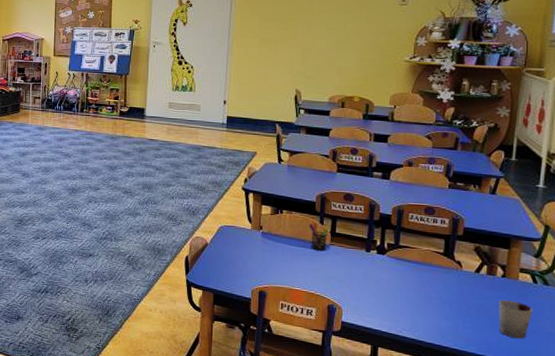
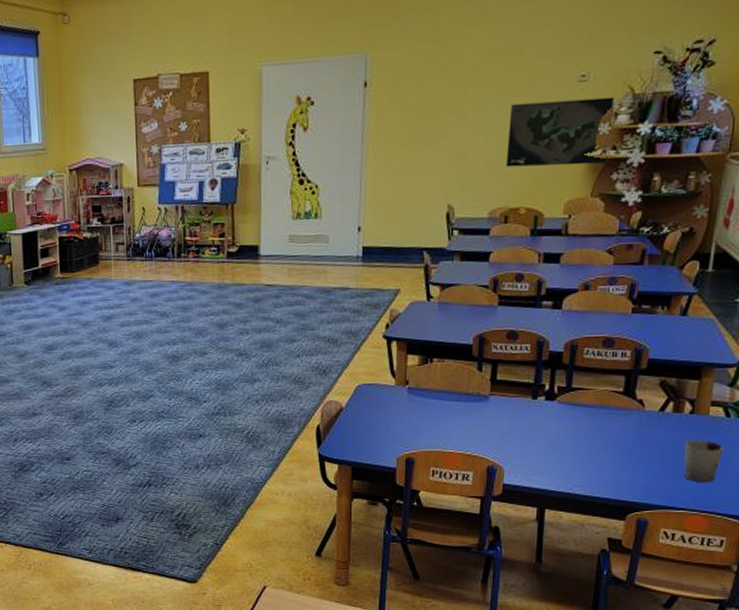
pen holder: present [309,222,330,251] -> none [464,370,490,404]
map: none [343,17,431,68] -> present [506,97,617,168]

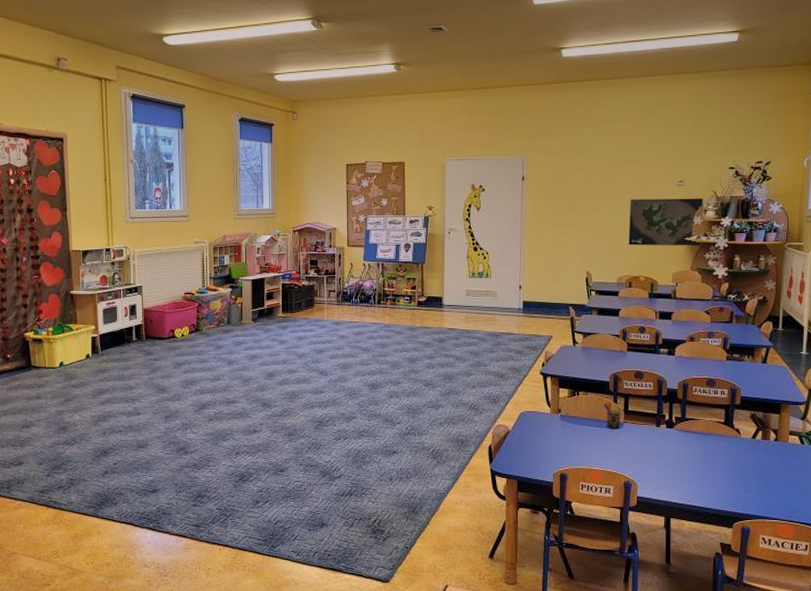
pen holder: none [464,370,490,404] -> present [604,402,623,430]
cup: present [684,439,724,483] -> none [772,461,802,498]

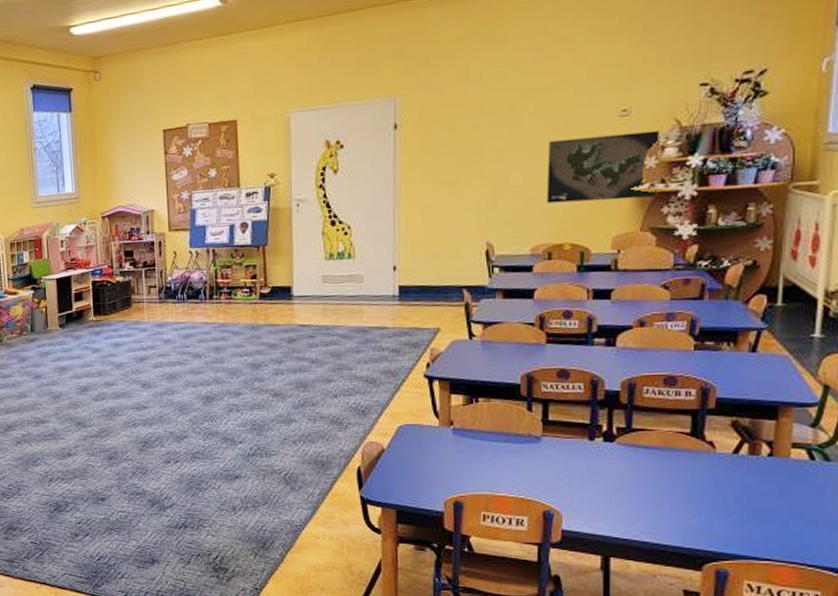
pen holder: present [604,402,623,430] -> none [513,410,541,445]

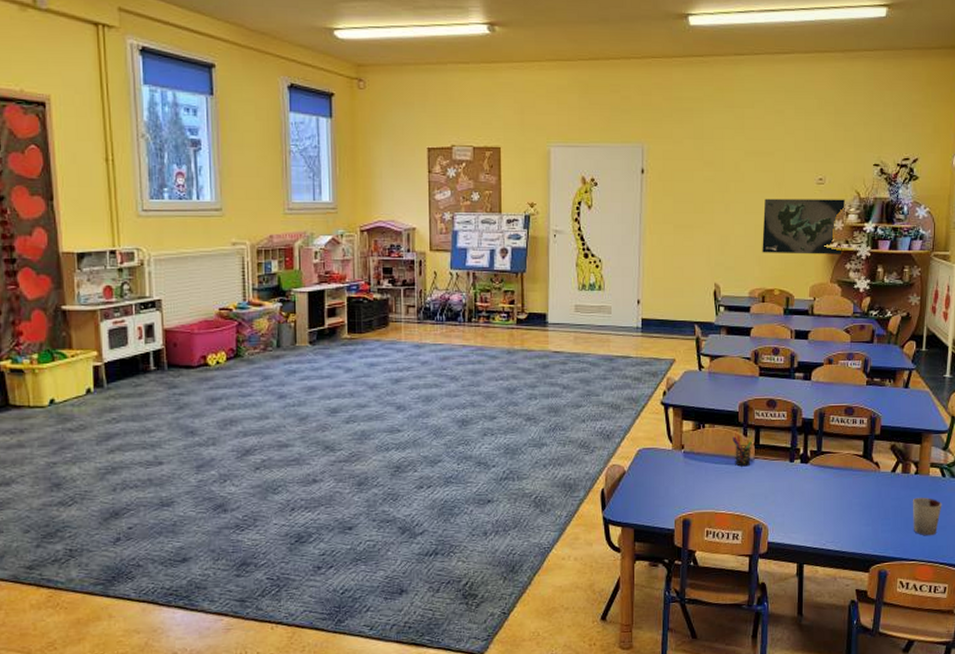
pen holder: none [513,410,541,445] -> present [732,435,754,467]
cup: none [764,484,811,532] -> present [912,497,942,536]

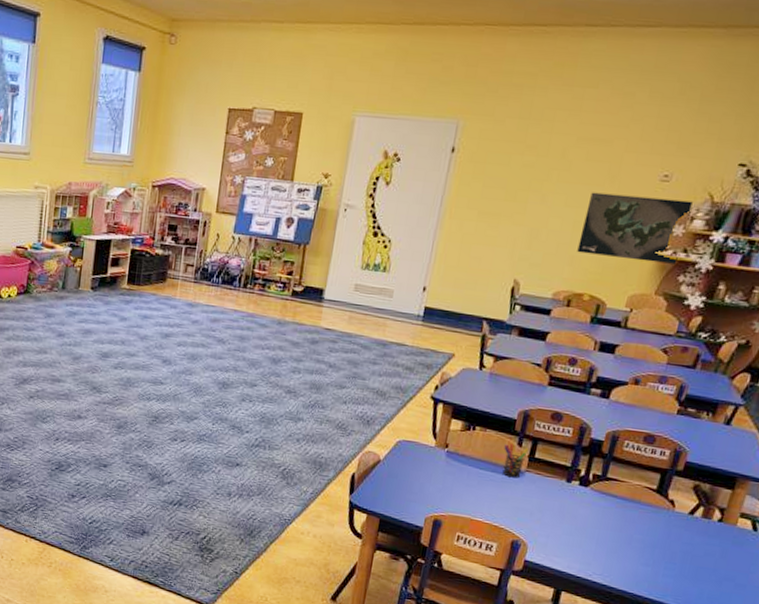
cup: present [912,497,942,536] -> none [702,547,747,592]

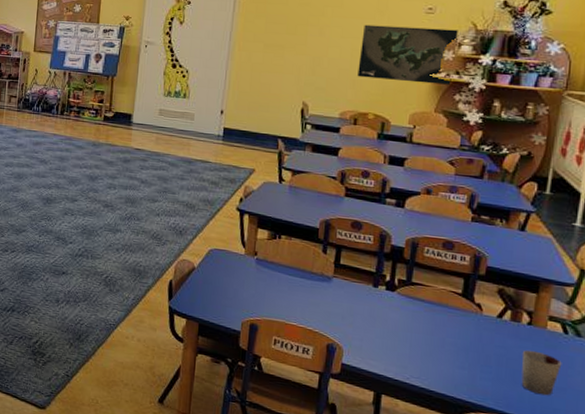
pen holder: present [502,443,529,479] -> none [310,251,334,284]
cup: none [702,547,747,592] -> present [521,350,562,396]

